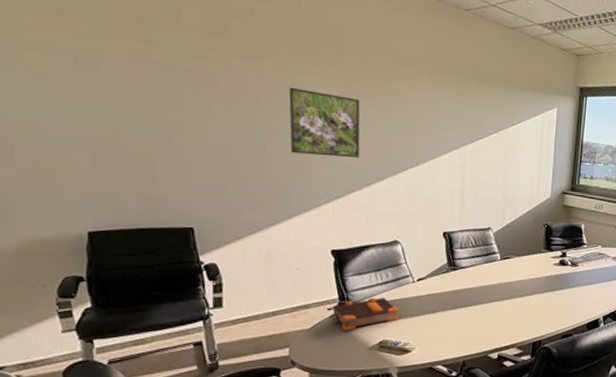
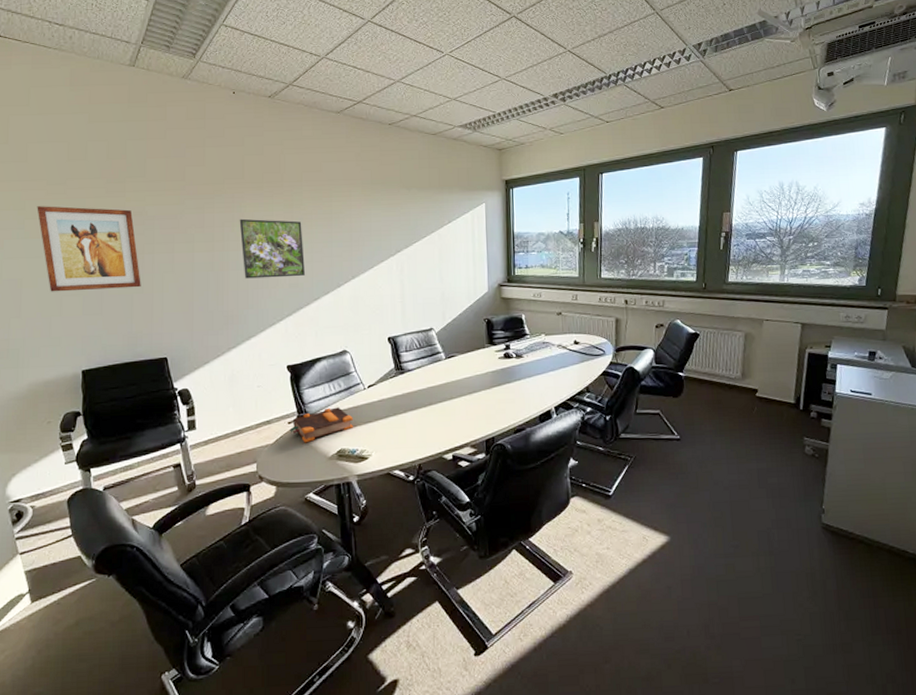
wall art: none [38,37,167,147] -> present [37,206,141,292]

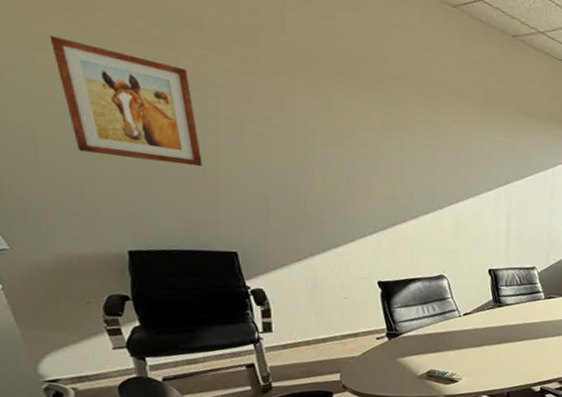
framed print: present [239,218,305,279] -> none [327,109,404,189]
bible: present [289,407,353,443] -> none [377,329,445,360]

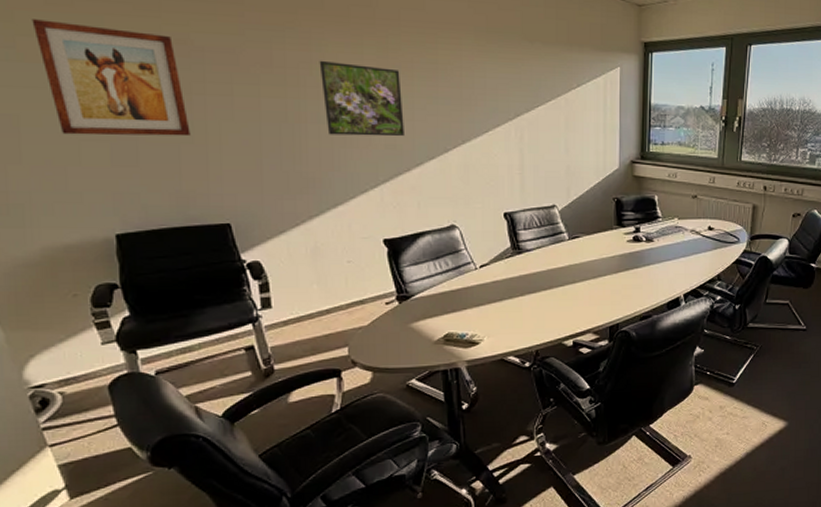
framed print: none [327,109,404,189] -> present [319,60,404,137]

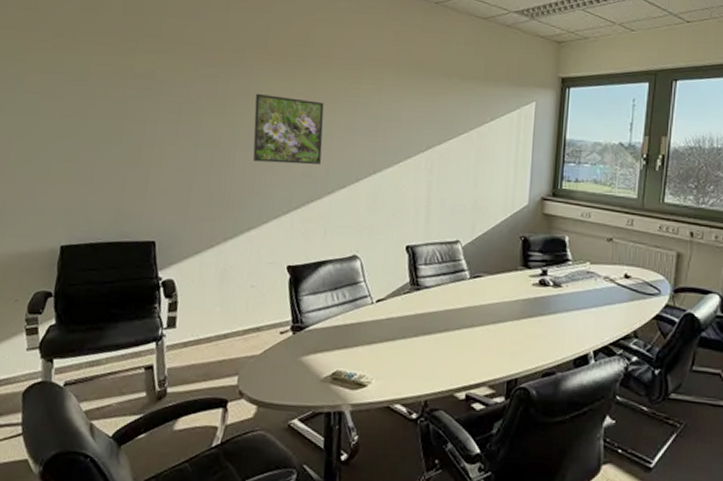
wall art: present [31,19,191,137] -> none [39,58,141,159]

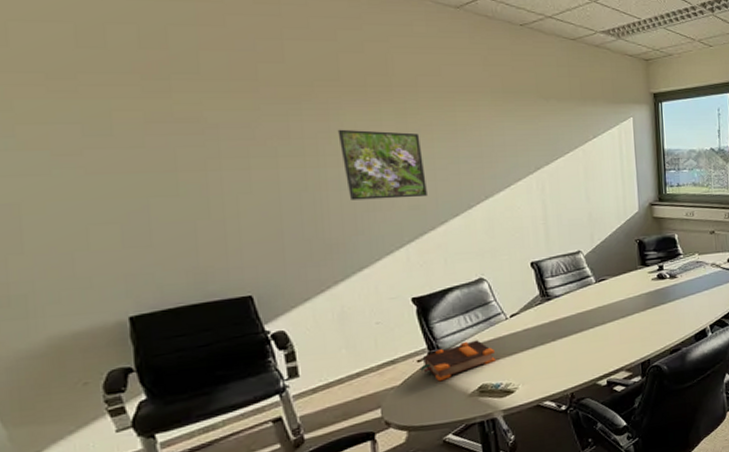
bible: none [280,320,355,359] -> present [419,340,495,382]

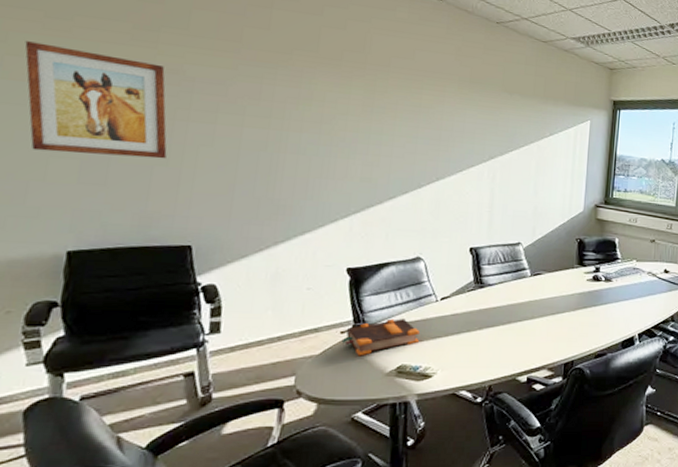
wall art: none [32,107,207,220] -> present [25,41,167,159]
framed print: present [337,129,427,200] -> none [305,97,384,171]

